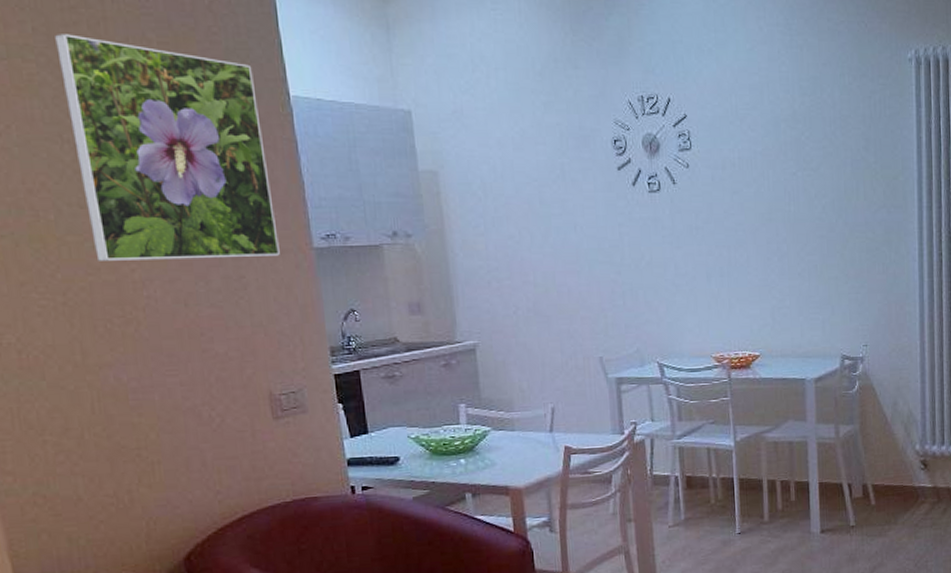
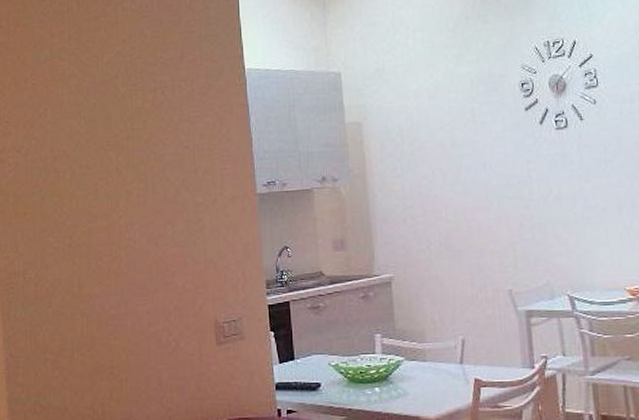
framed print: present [55,34,280,261] -> none [83,37,230,210]

